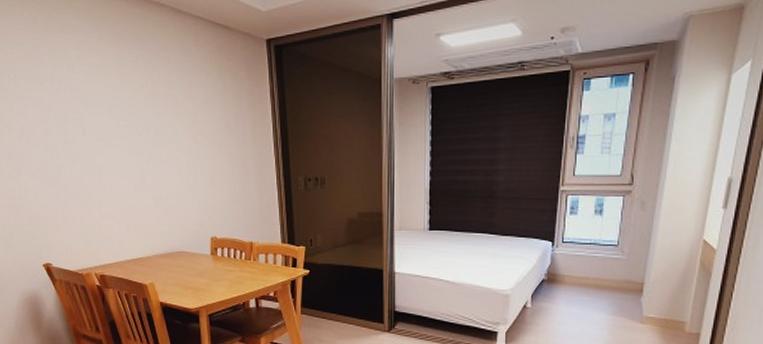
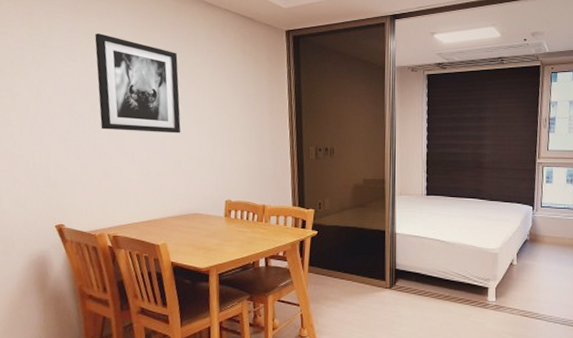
wall art: none [60,52,159,165] -> present [95,33,181,134]

